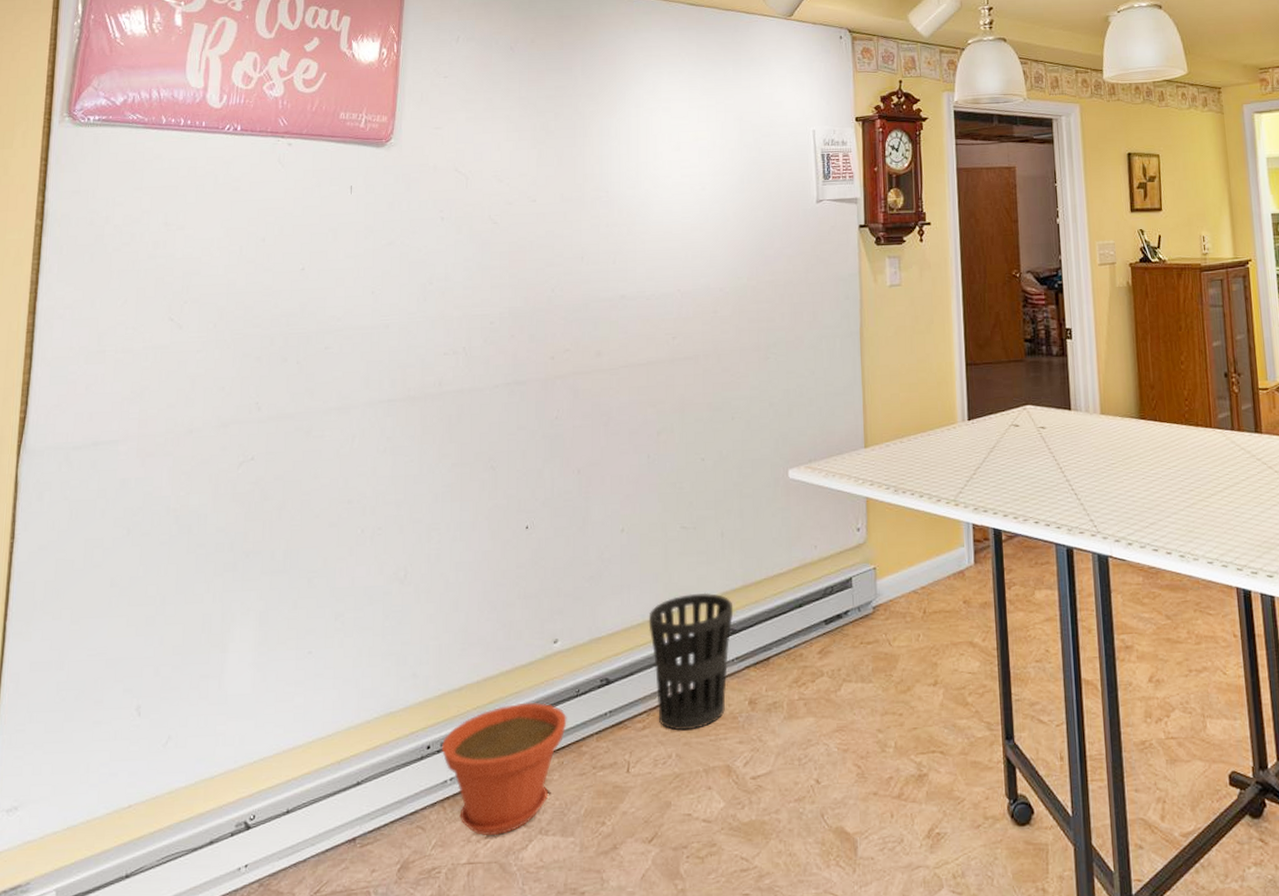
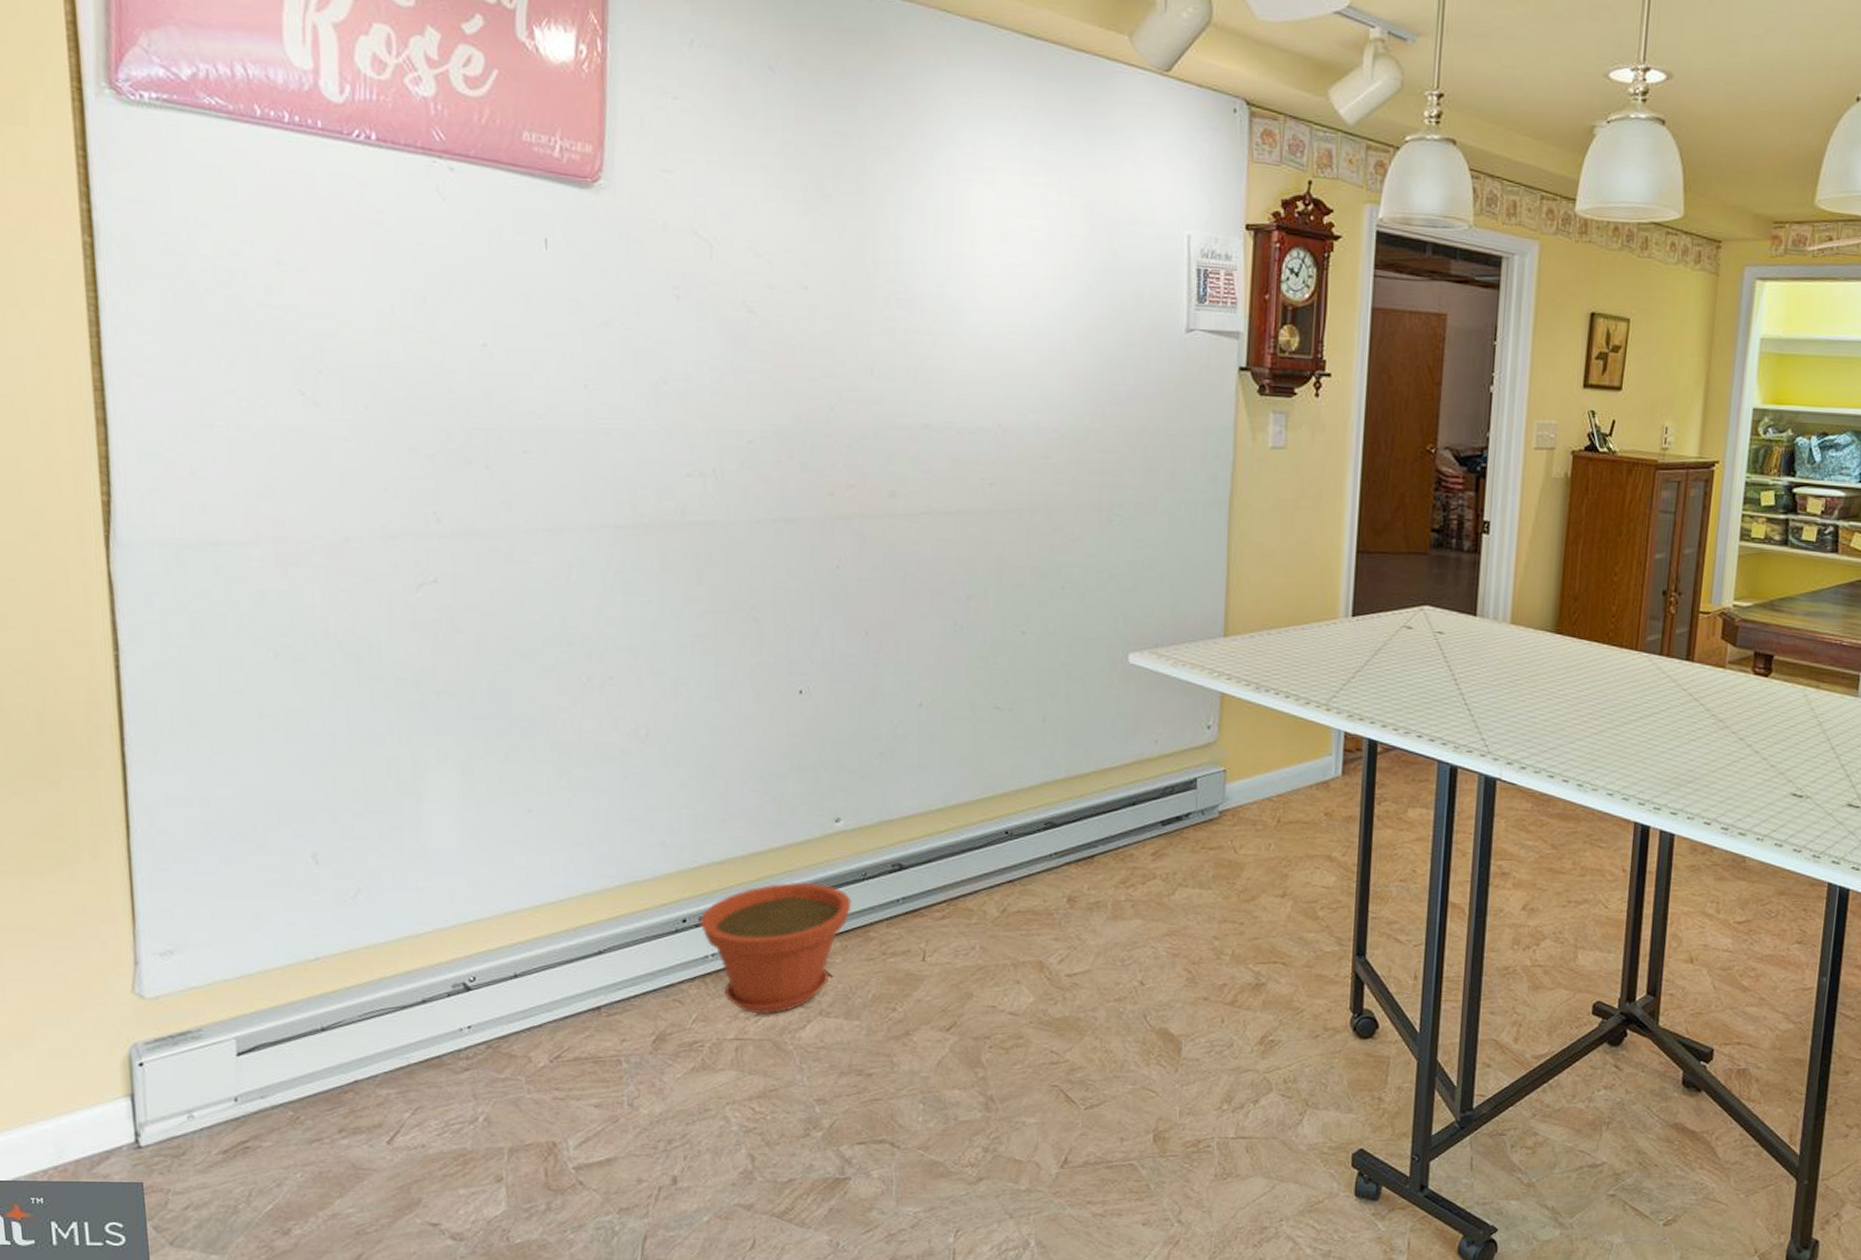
wastebasket: present [648,592,734,731] -> none [951,781,1054,924]

